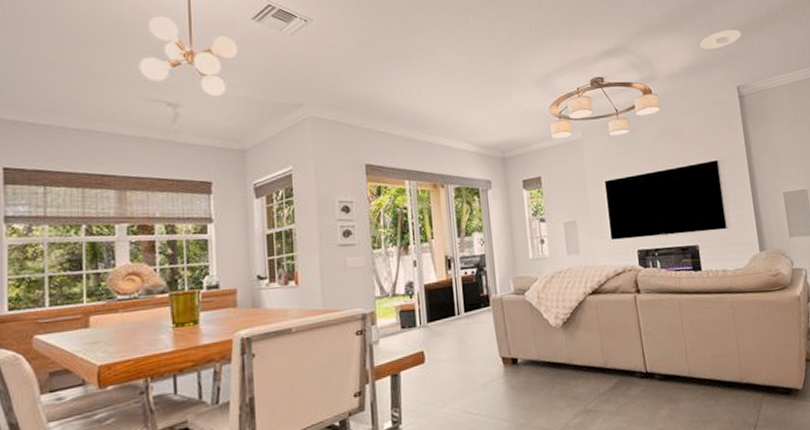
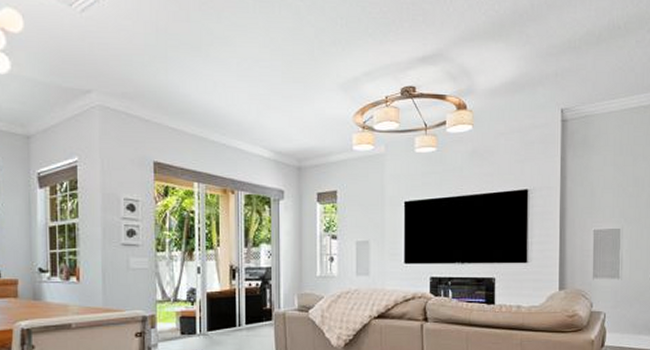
recessed light: present [700,29,741,49] -> none [527,43,575,64]

